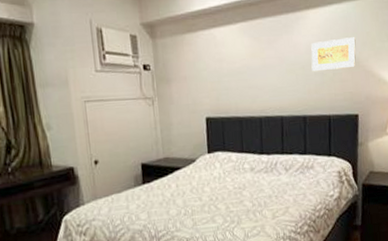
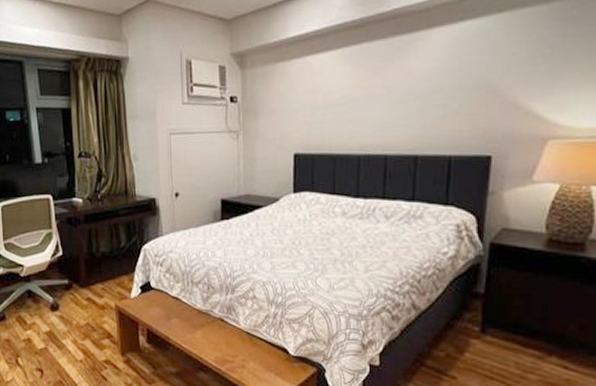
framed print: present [311,37,356,72] -> none [430,60,495,103]

